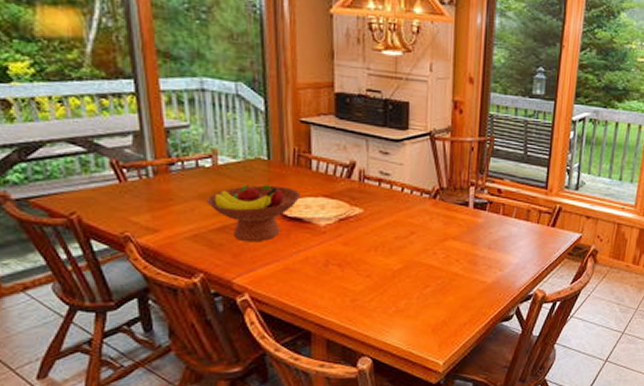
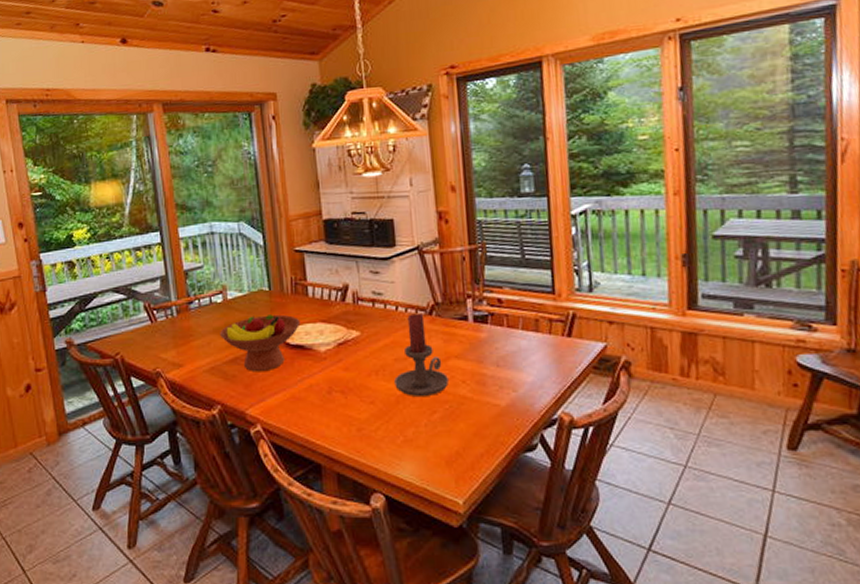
candle holder: none [392,196,444,272] -> present [394,313,448,396]

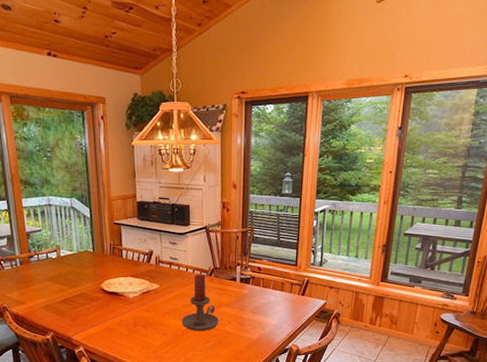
fruit bowl: present [220,314,301,372] -> none [54,269,116,310]

